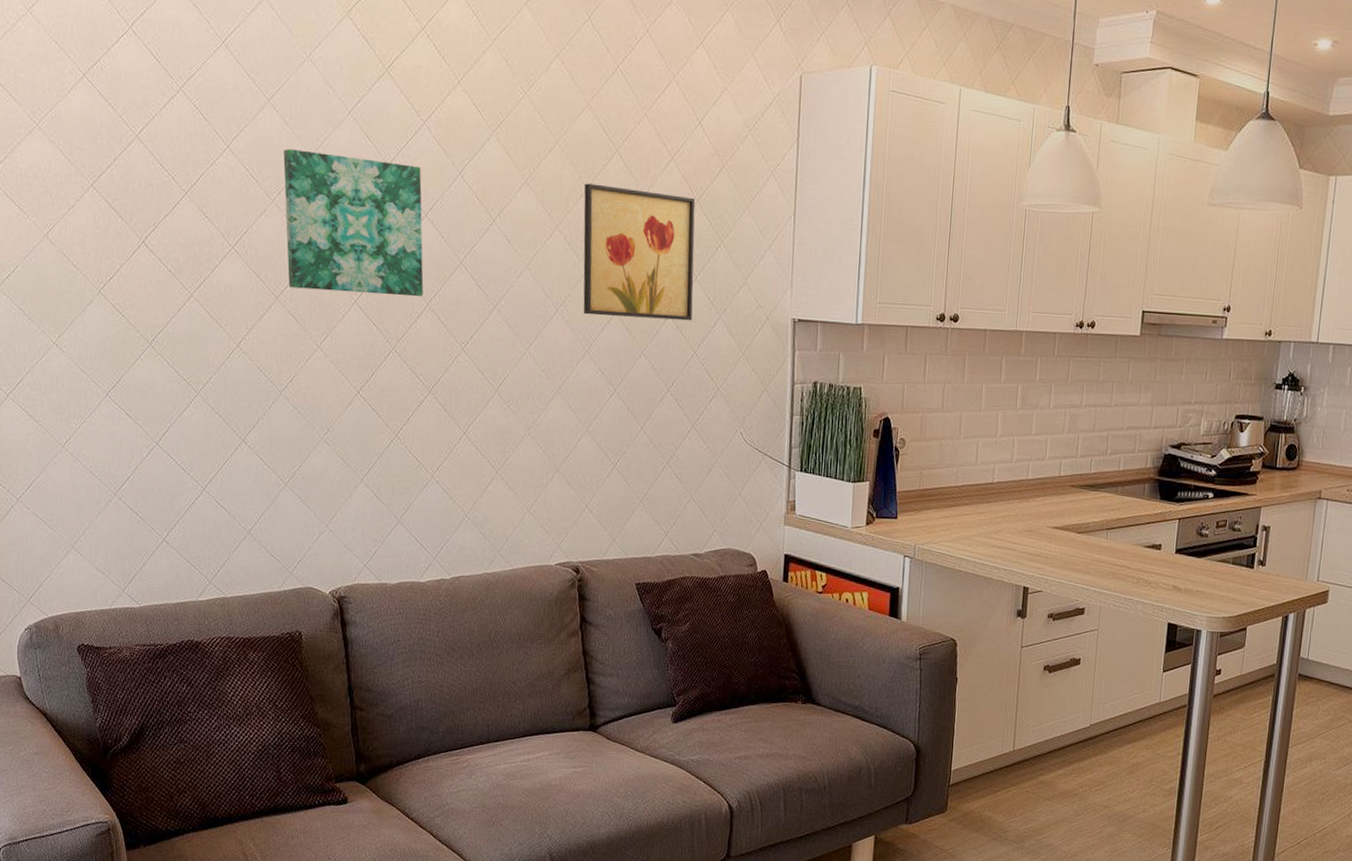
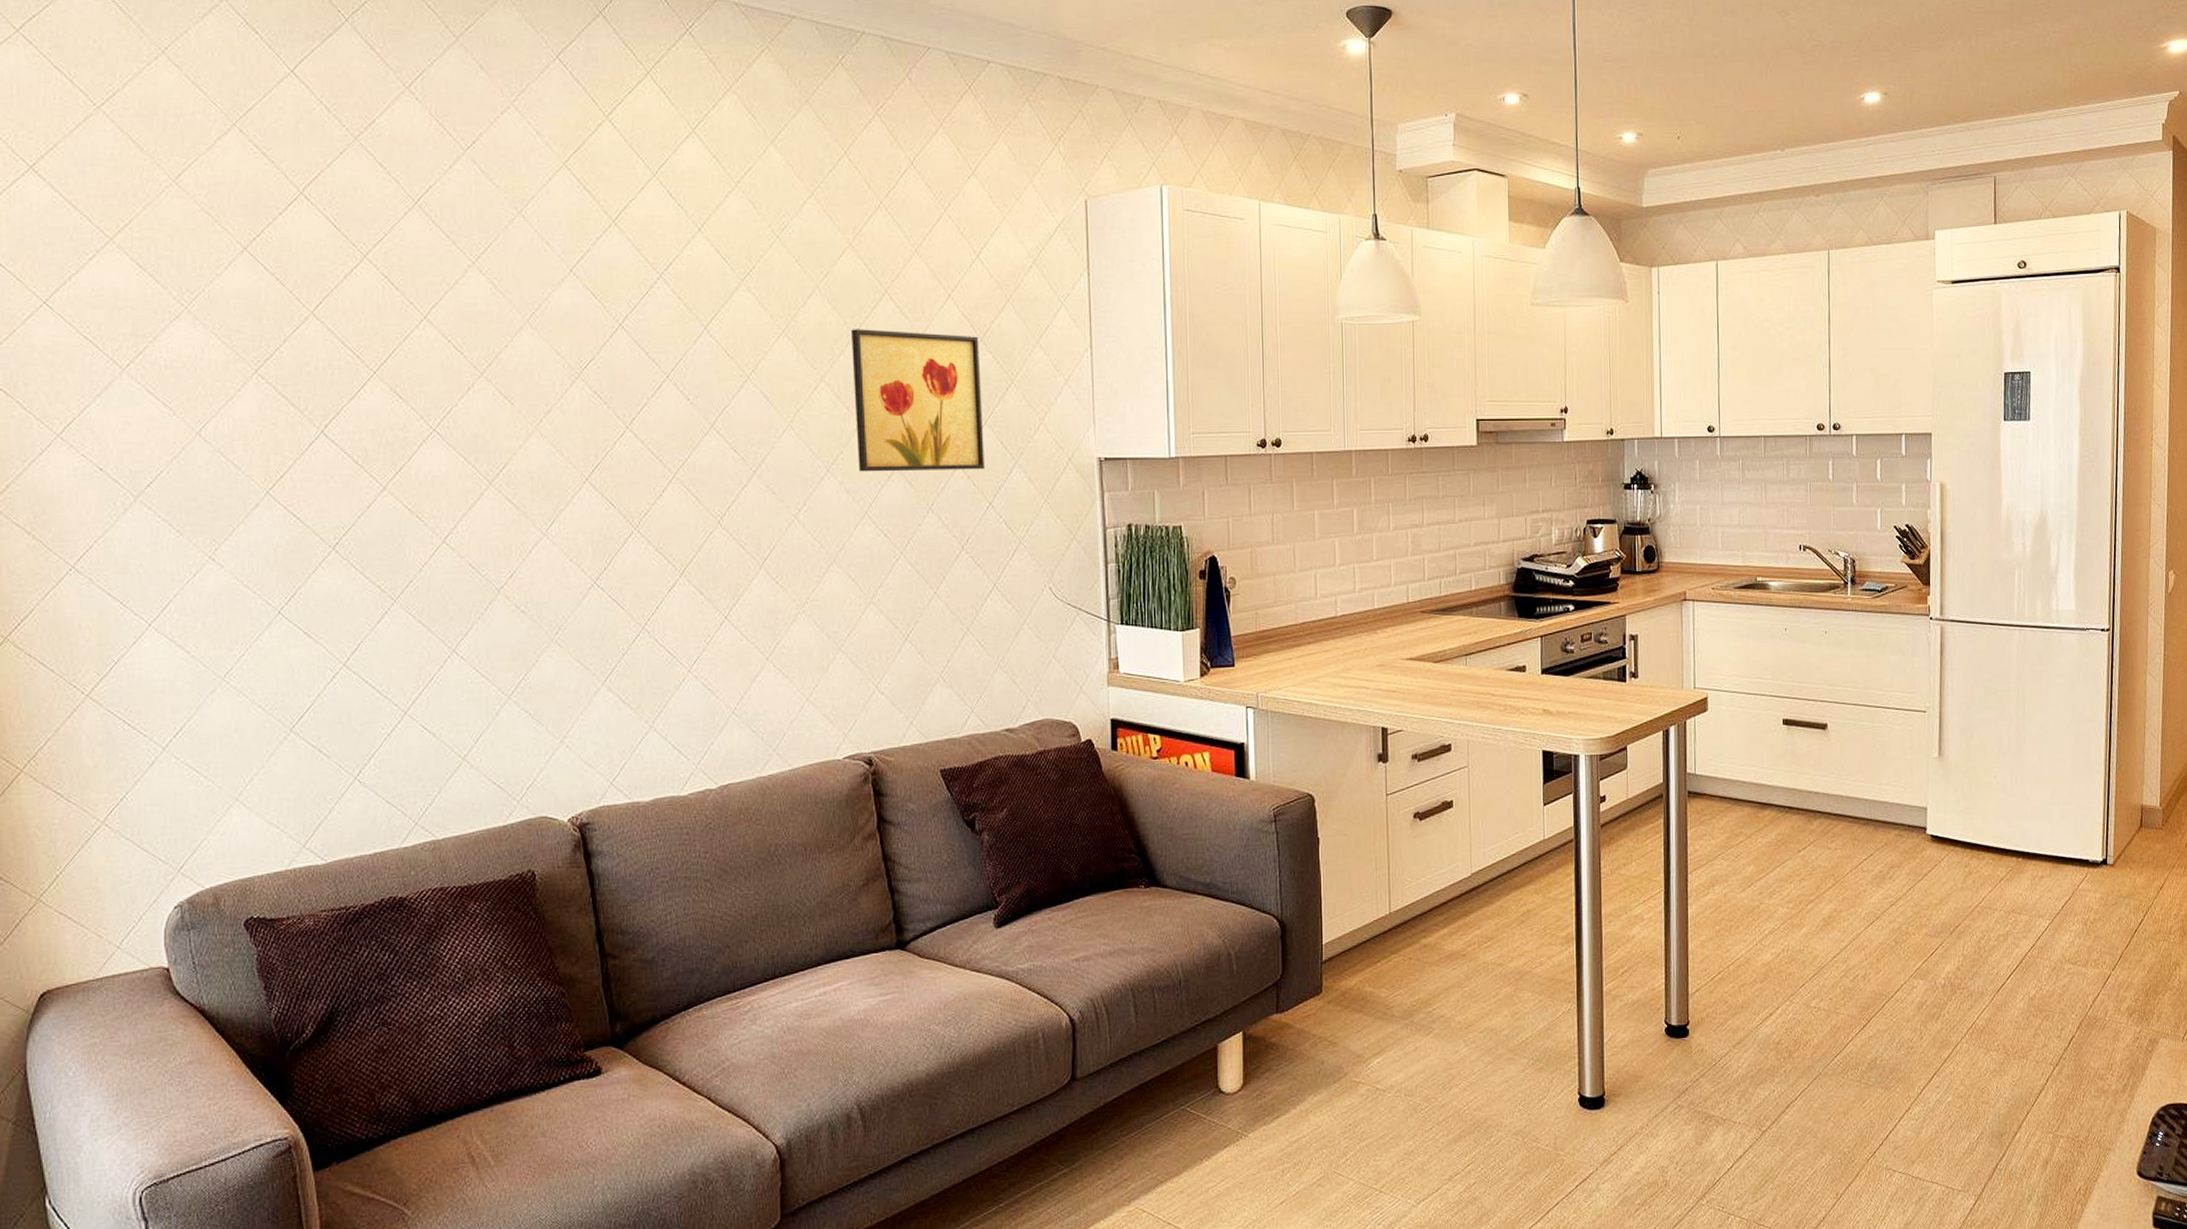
wall art: present [283,149,424,297] -> none [493,315,668,470]

